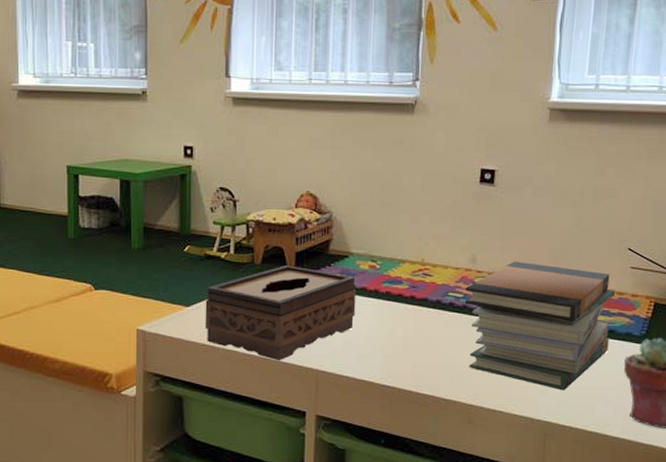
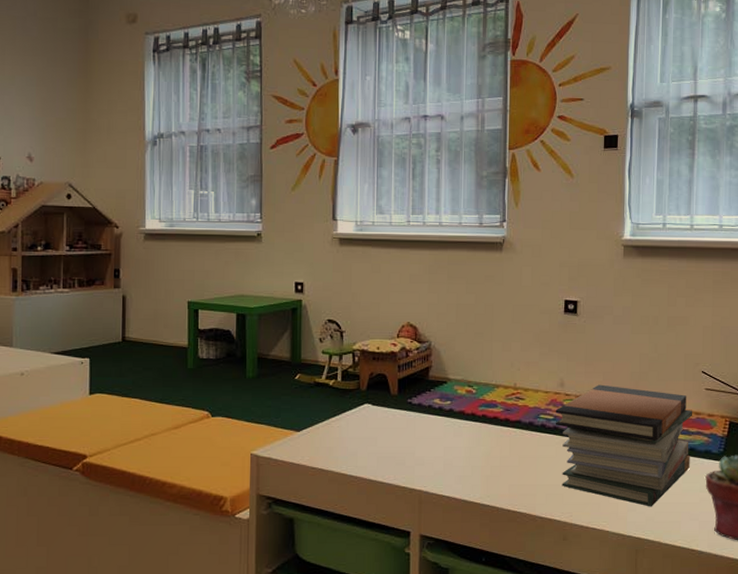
tissue box: present [205,265,356,361] -> none [314,391,455,483]

